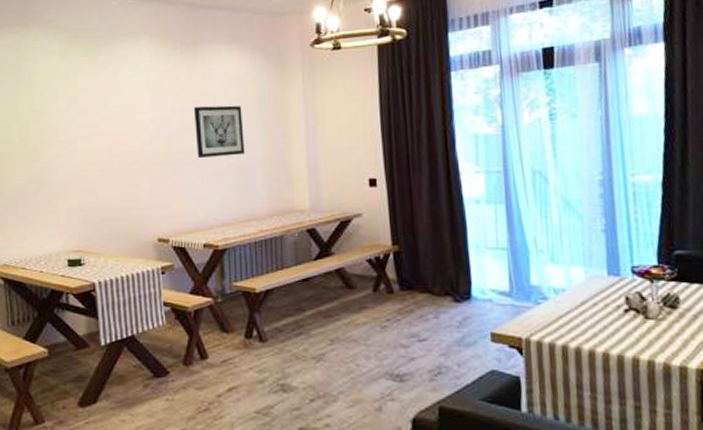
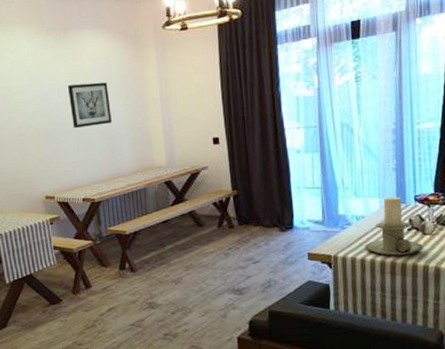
candle holder: none [567,265,646,344] -> present [365,196,423,256]

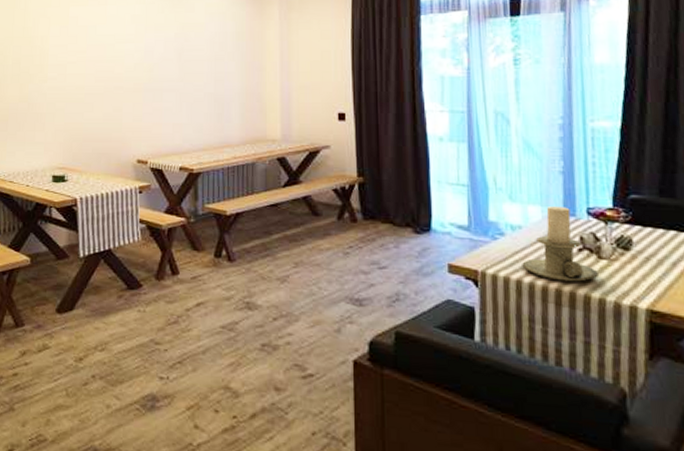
wall art: present [67,82,112,128] -> none [175,38,222,86]

